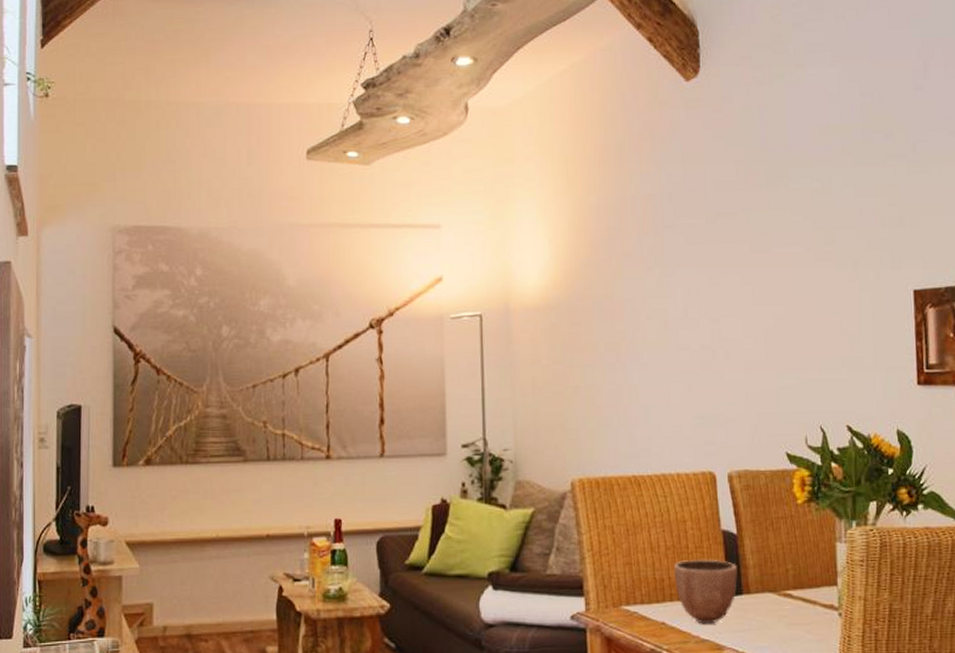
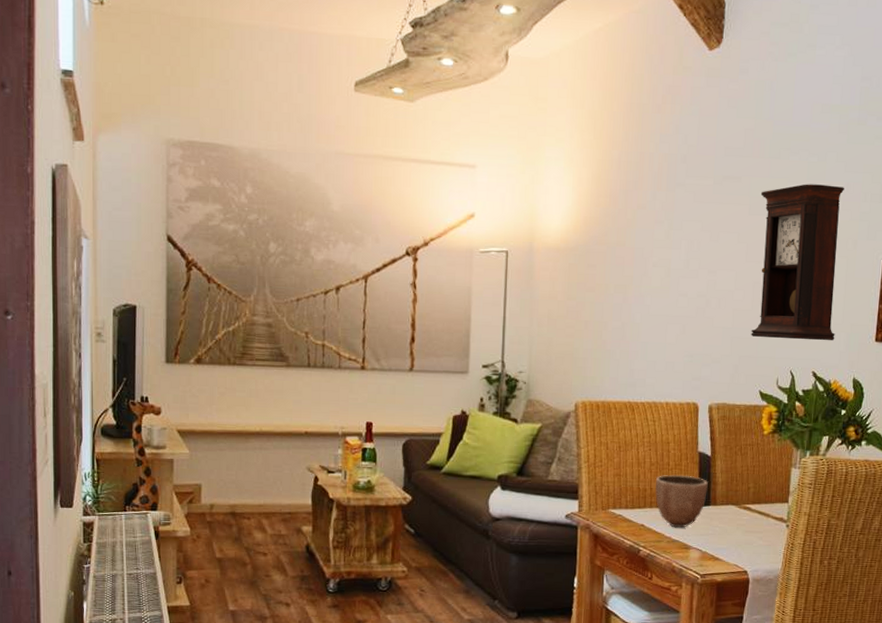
pendulum clock: none [761,212,869,390] -> present [751,184,844,341]

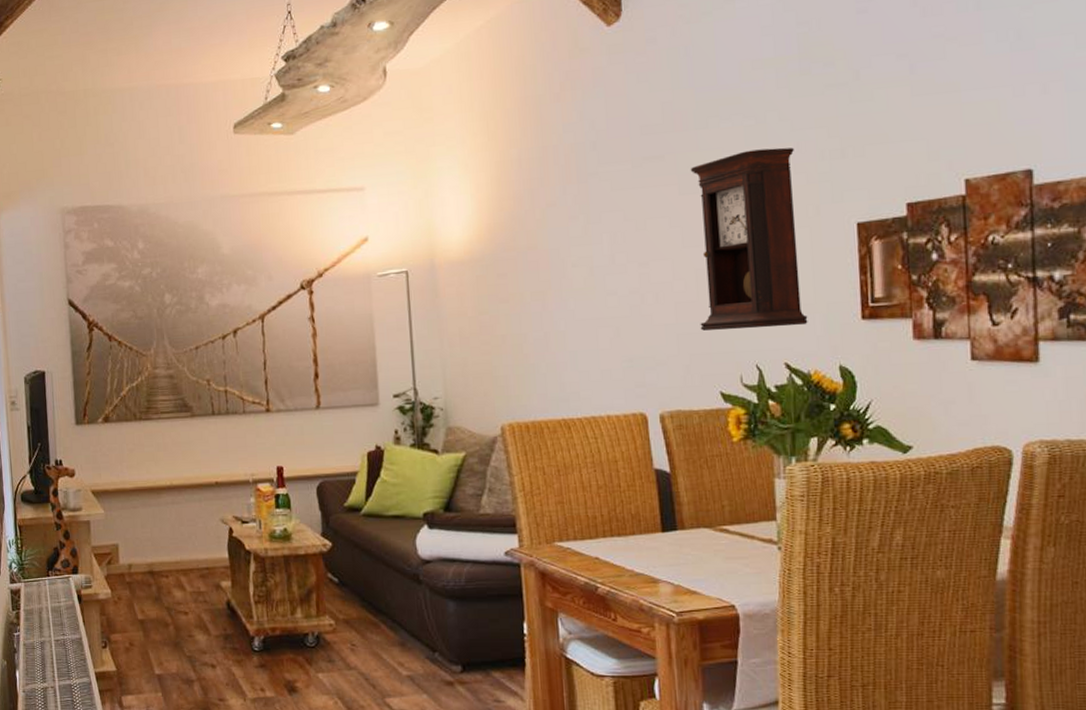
decorative bowl: present [655,474,708,528] -> none [607,497,672,559]

